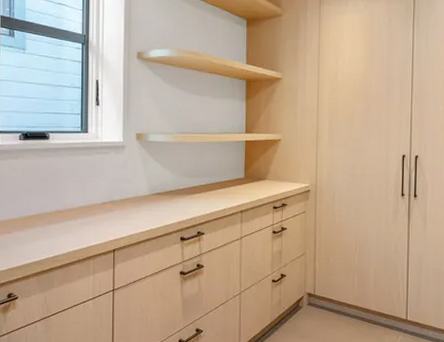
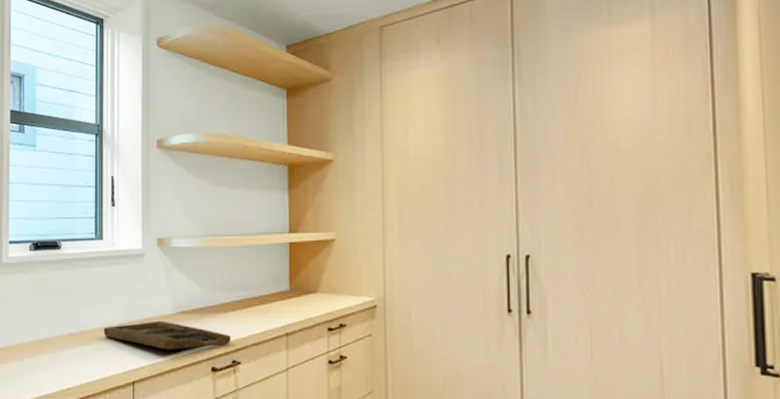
decorative tray: none [88,200,197,224] -> present [103,320,231,350]

